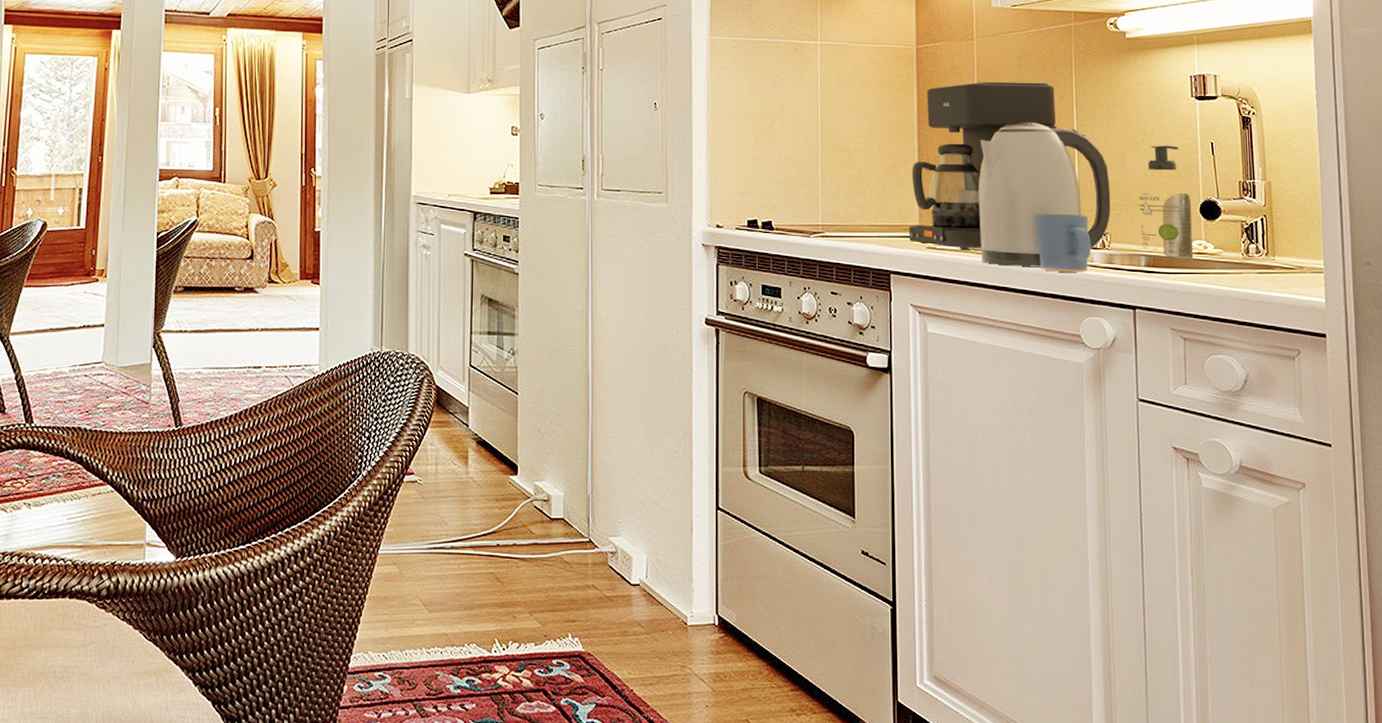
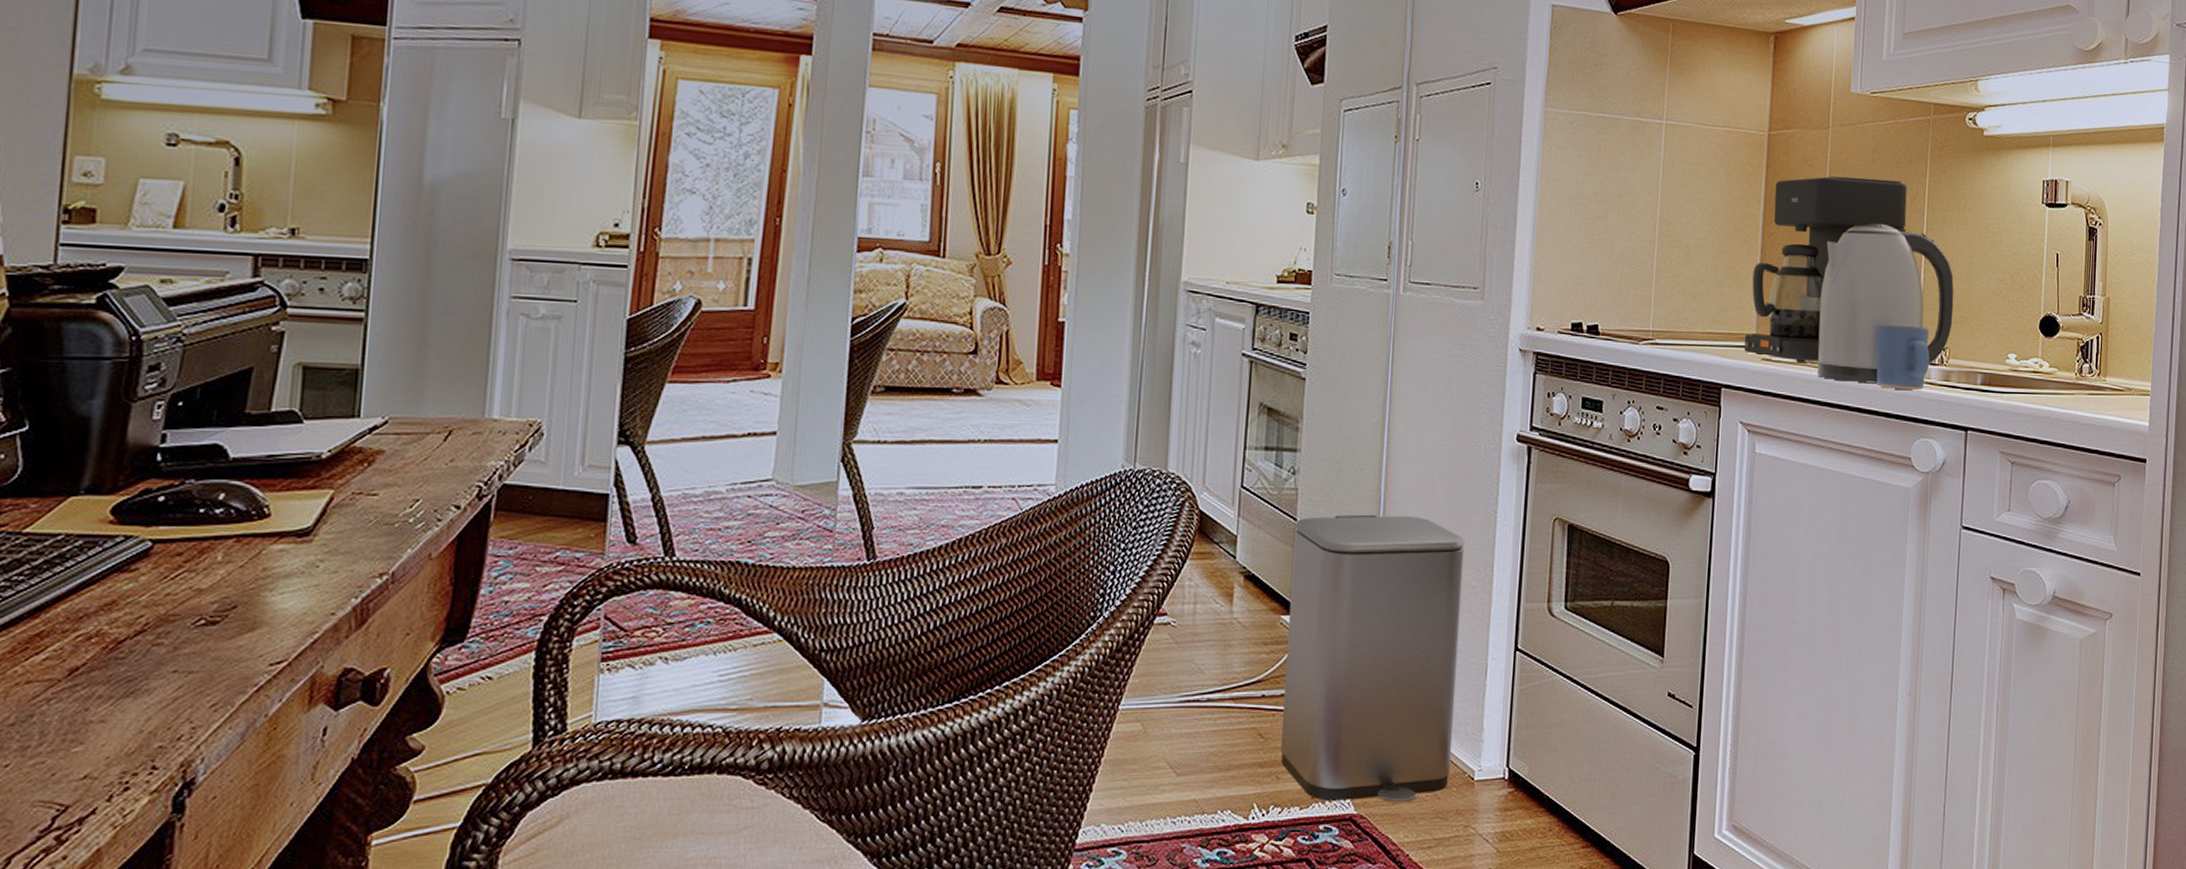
pedal bin: none [515,389,666,643] -> present [1280,514,1465,803]
soap dispenser: present [1139,145,1194,259] -> none [1980,254,2032,378]

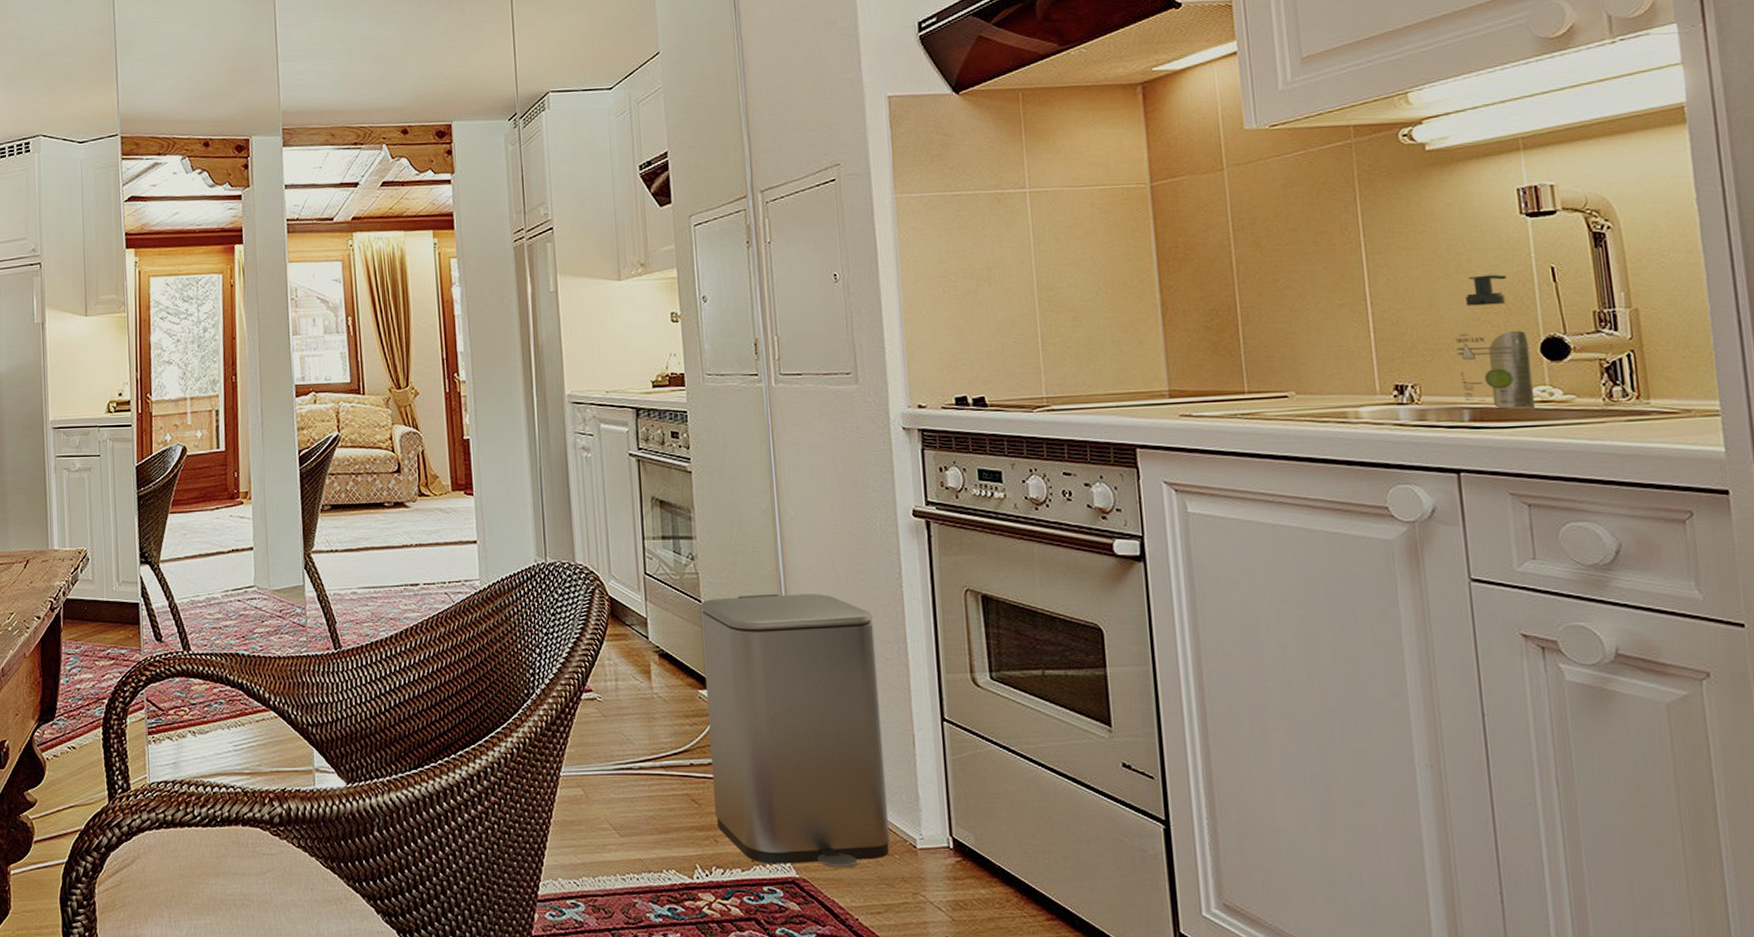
coffee maker: present [1743,176,1907,362] -> none [1154,213,1340,415]
kettle: present [1817,223,1954,384] -> none [1239,260,1419,431]
mug: present [1875,325,1930,390] -> none [1317,365,1396,434]
soap dispenser: none [1980,254,2032,378] -> present [1455,274,1536,410]

